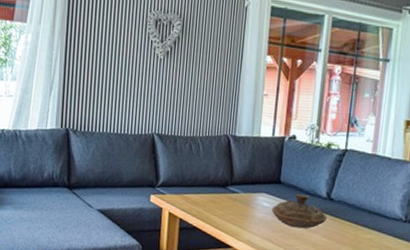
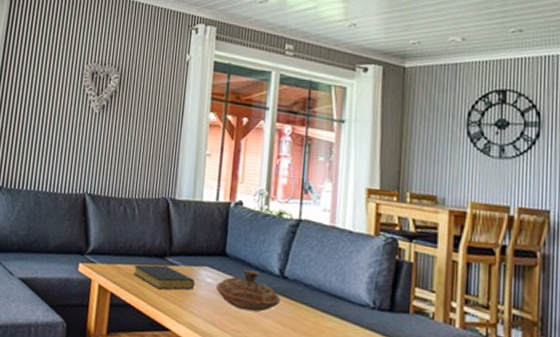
hardback book: none [199,193,253,215] -> present [133,264,195,290]

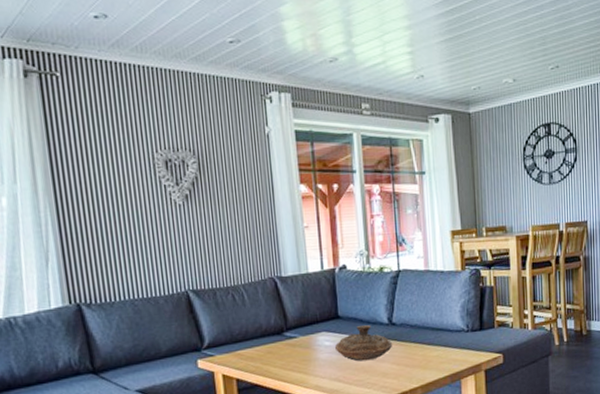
hardback book: present [133,264,195,290] -> none [254,340,315,364]

